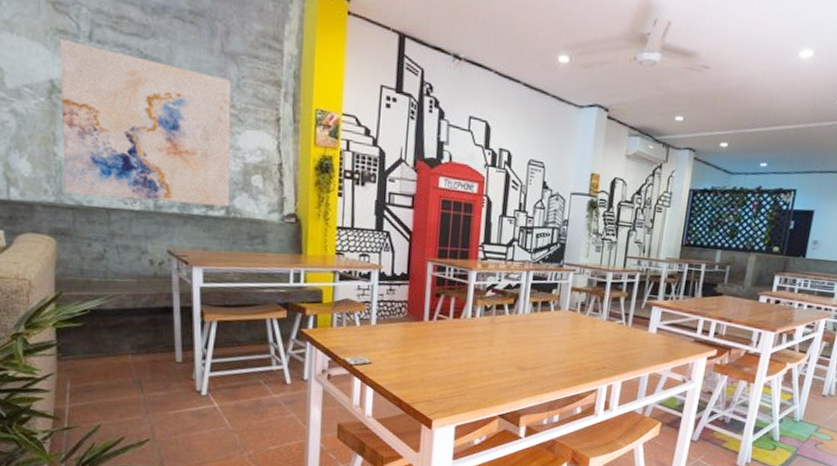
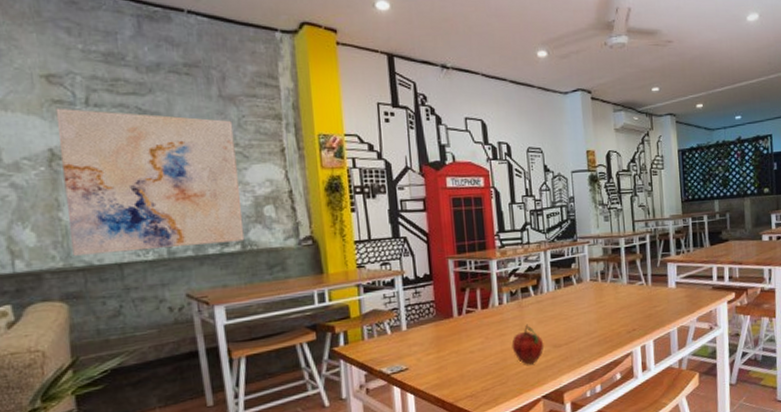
fruit: none [477,341,510,382] -> present [511,324,544,365]

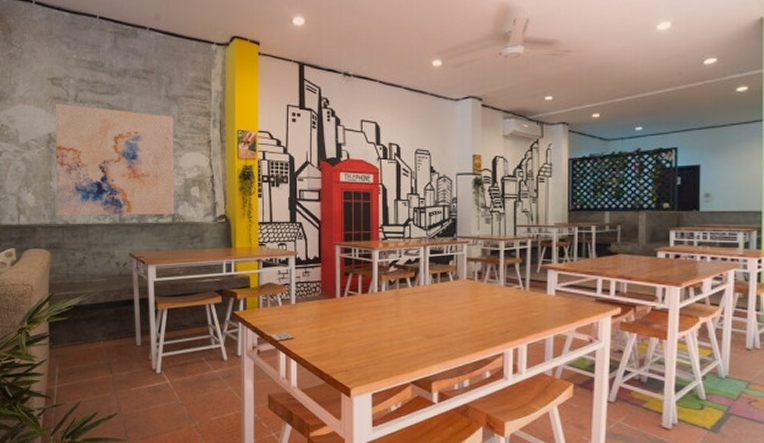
fruit: present [511,324,544,365] -> none [386,312,417,350]

